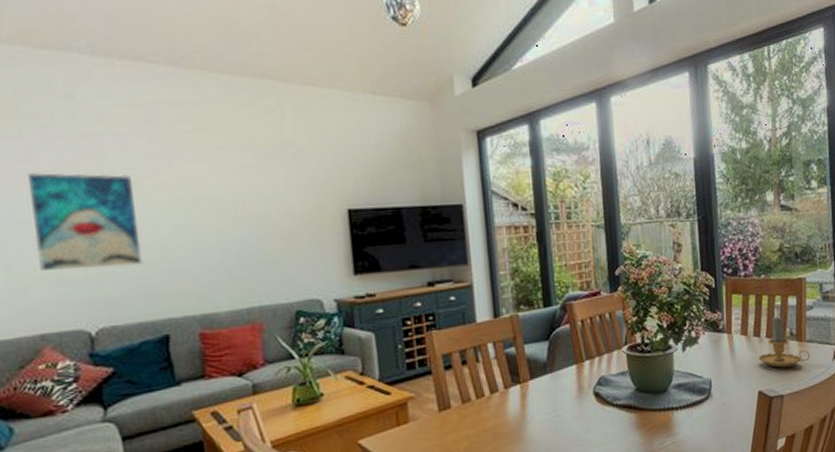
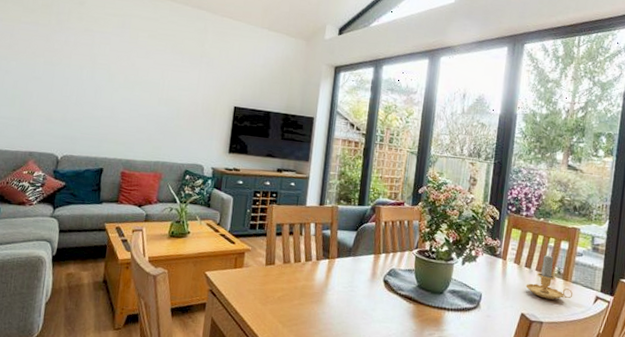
wall art: present [28,173,143,271] -> none [39,48,105,119]

